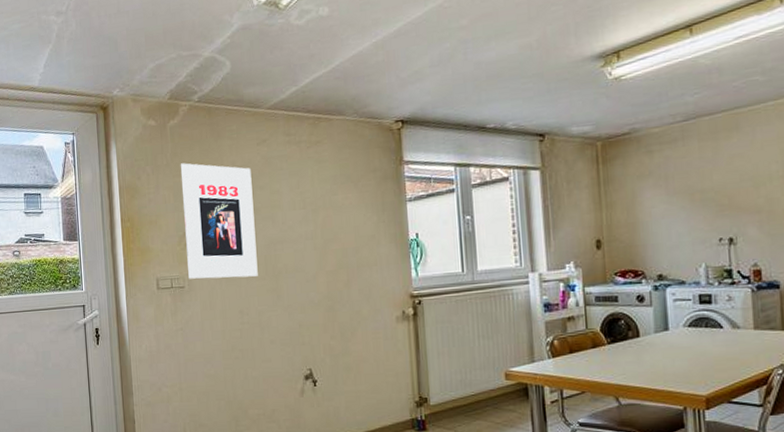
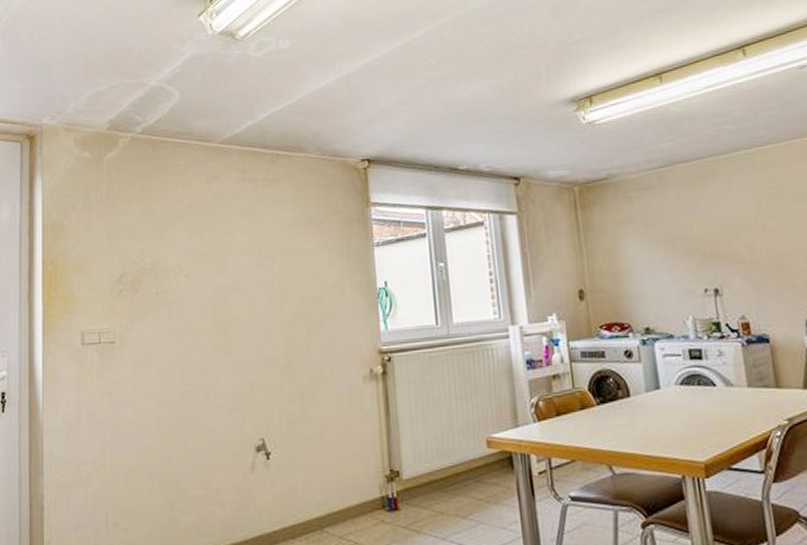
movie poster: present [180,163,258,279] -> none [117,200,204,333]

